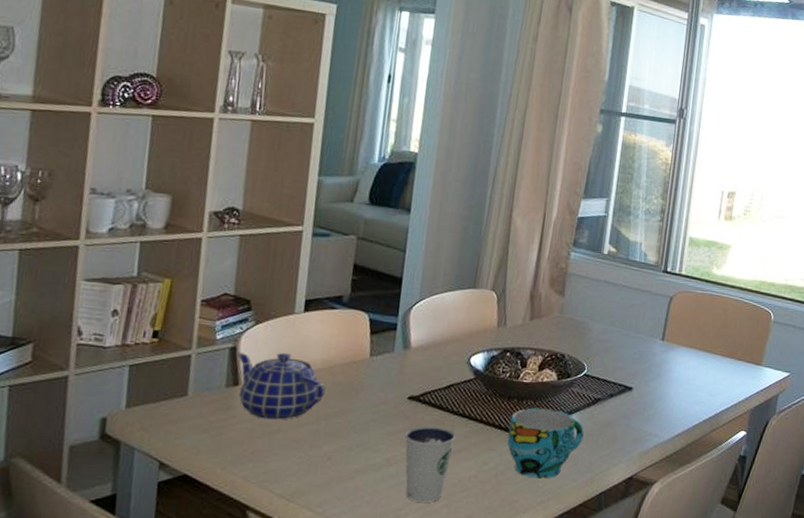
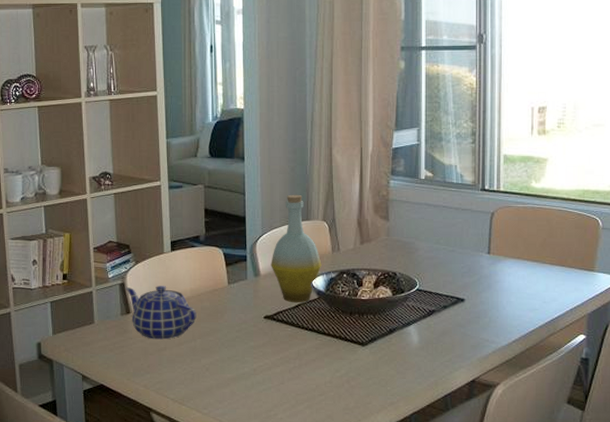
dixie cup: present [404,425,456,502] -> none [266,340,309,404]
bottle: none [424,257,484,383] -> present [271,194,322,303]
cup: present [507,407,584,479] -> none [354,321,423,383]

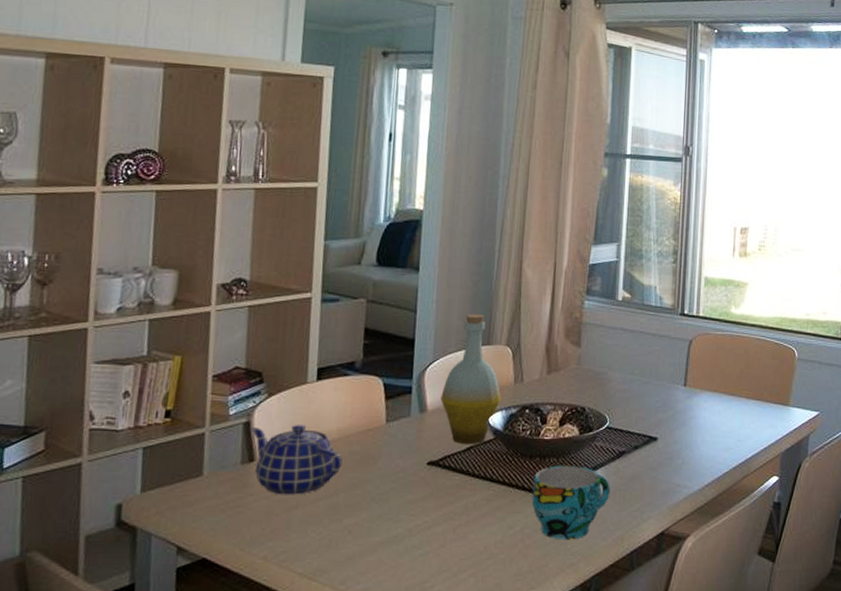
cup: none [354,321,423,383] -> present [532,465,610,540]

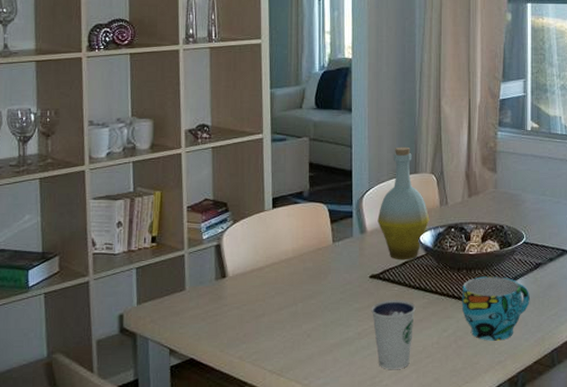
teapot: present [251,425,343,495] -> none [221,246,298,305]
dixie cup: none [426,491,479,573] -> present [371,300,416,369]

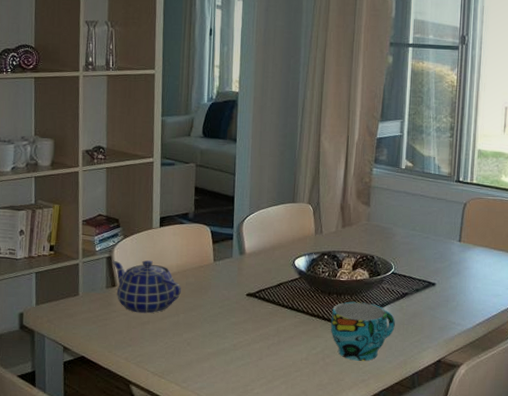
teapot: none [221,246,298,305] -> present [112,260,181,314]
dixie cup: present [371,300,416,369] -> none [246,317,288,380]
bottle: present [377,147,430,260] -> none [256,177,305,282]

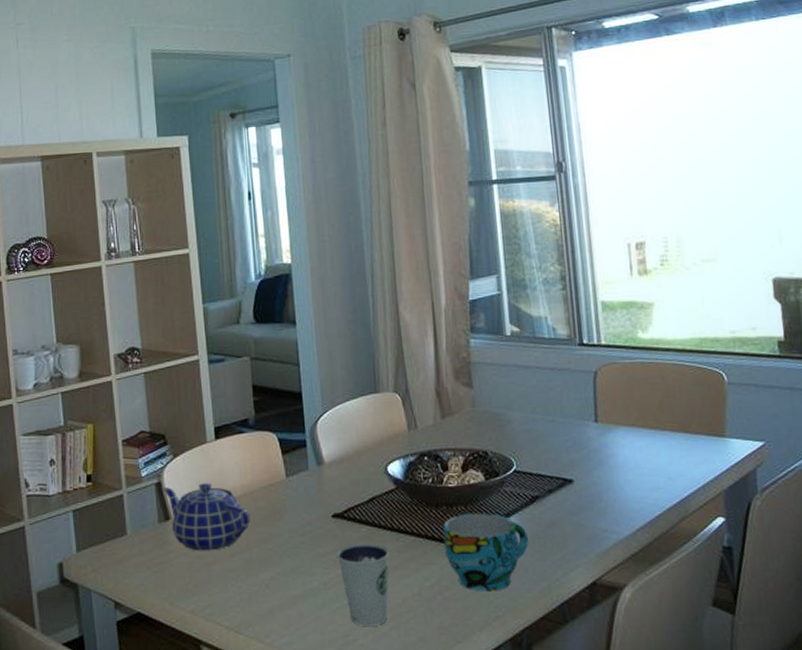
dixie cup: none [246,317,288,380] -> present [336,543,390,626]

